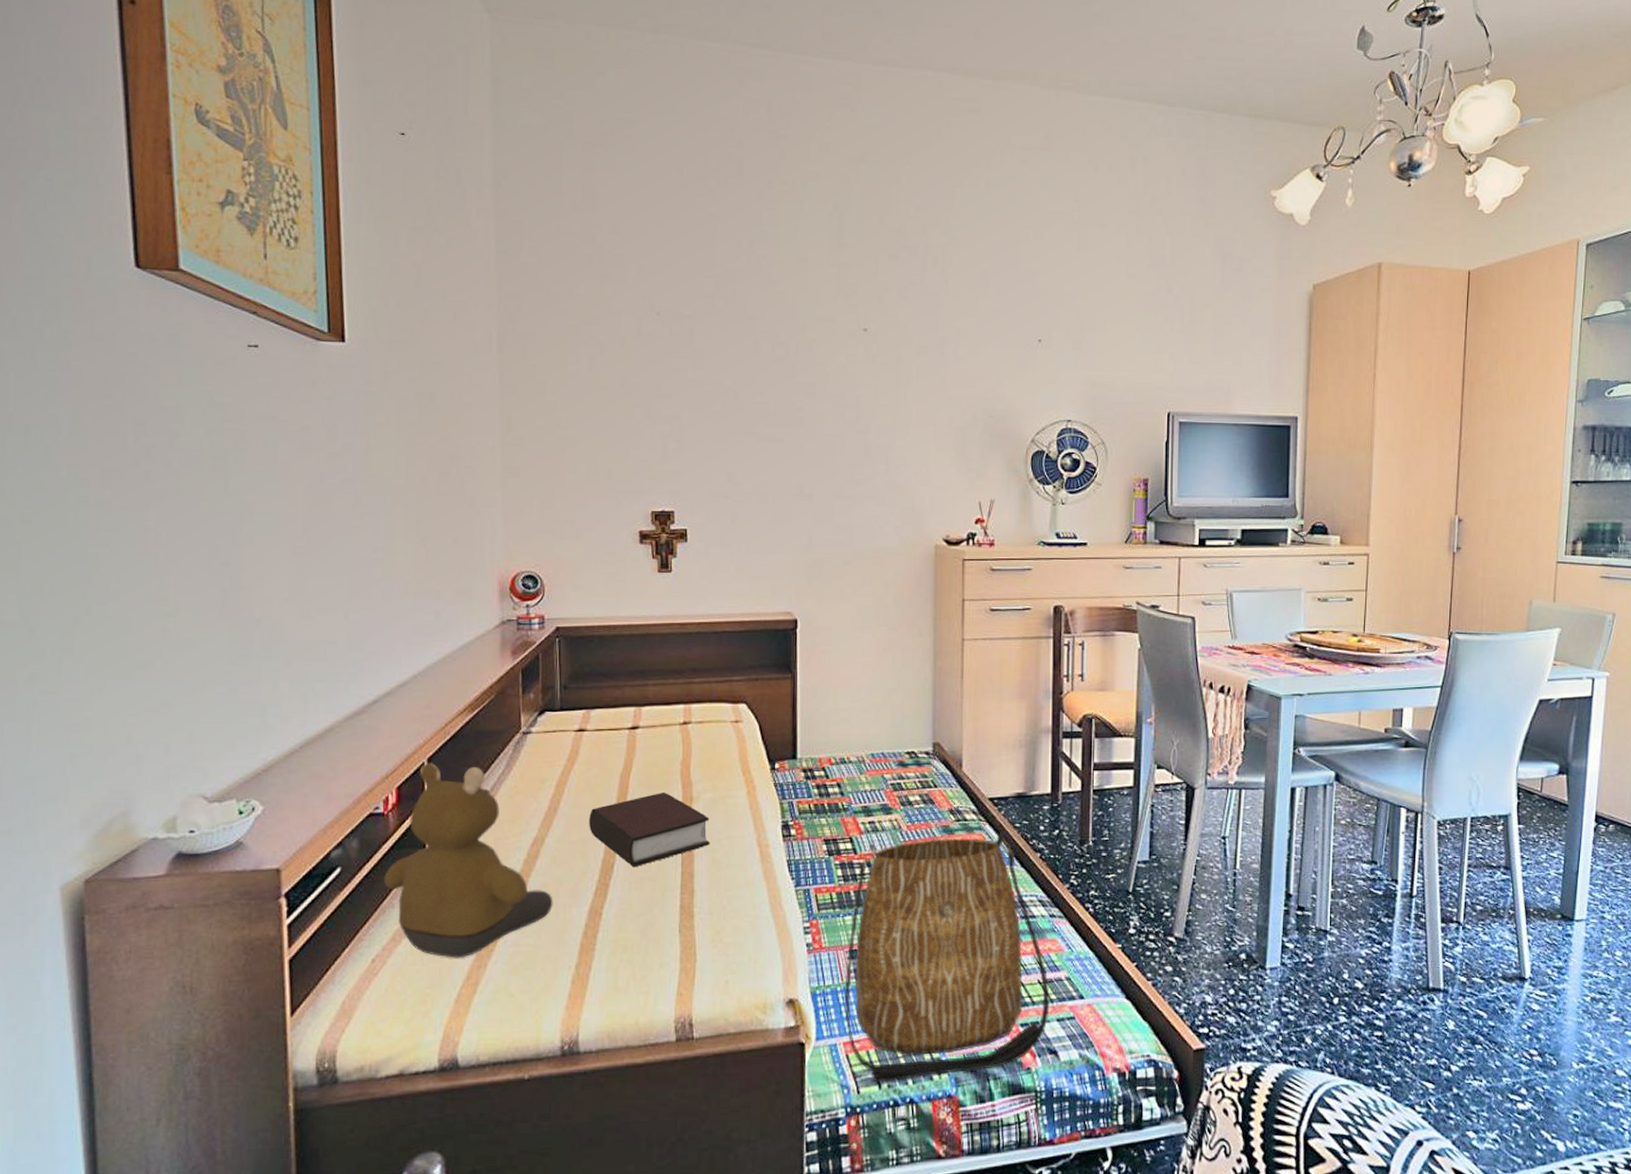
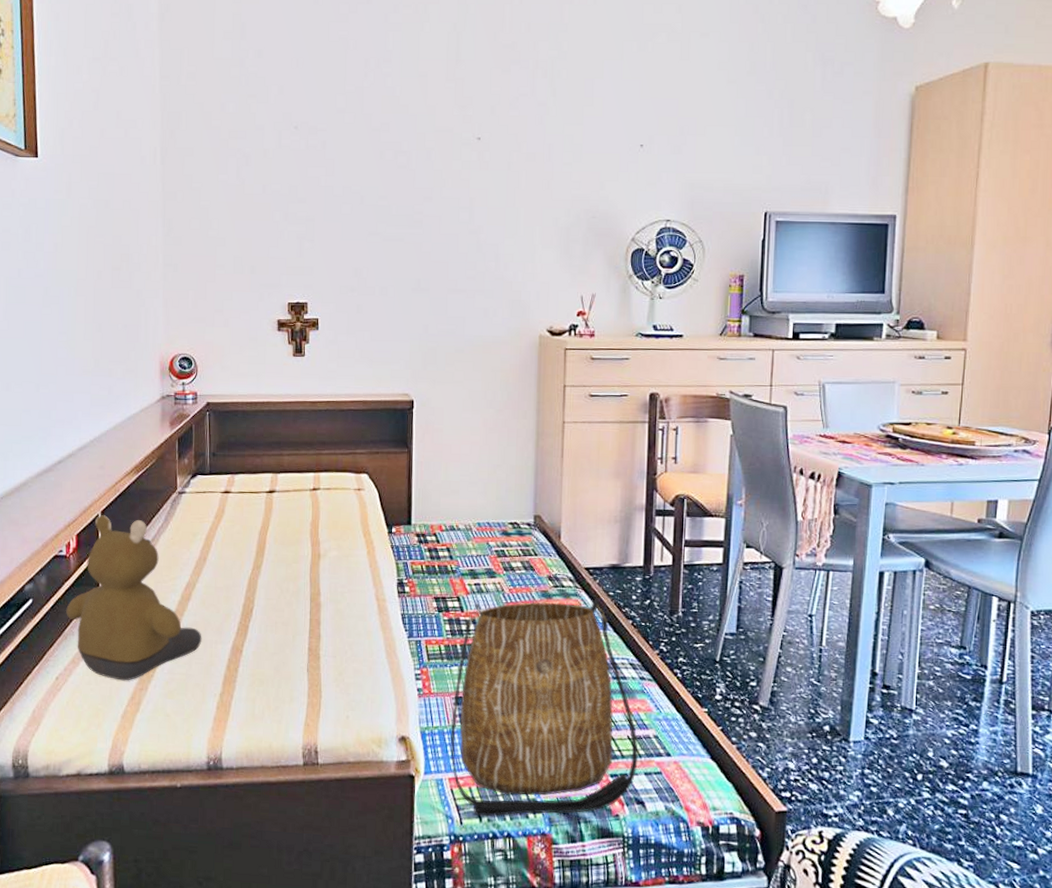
bible: present [589,793,710,868] -> none [232,549,335,613]

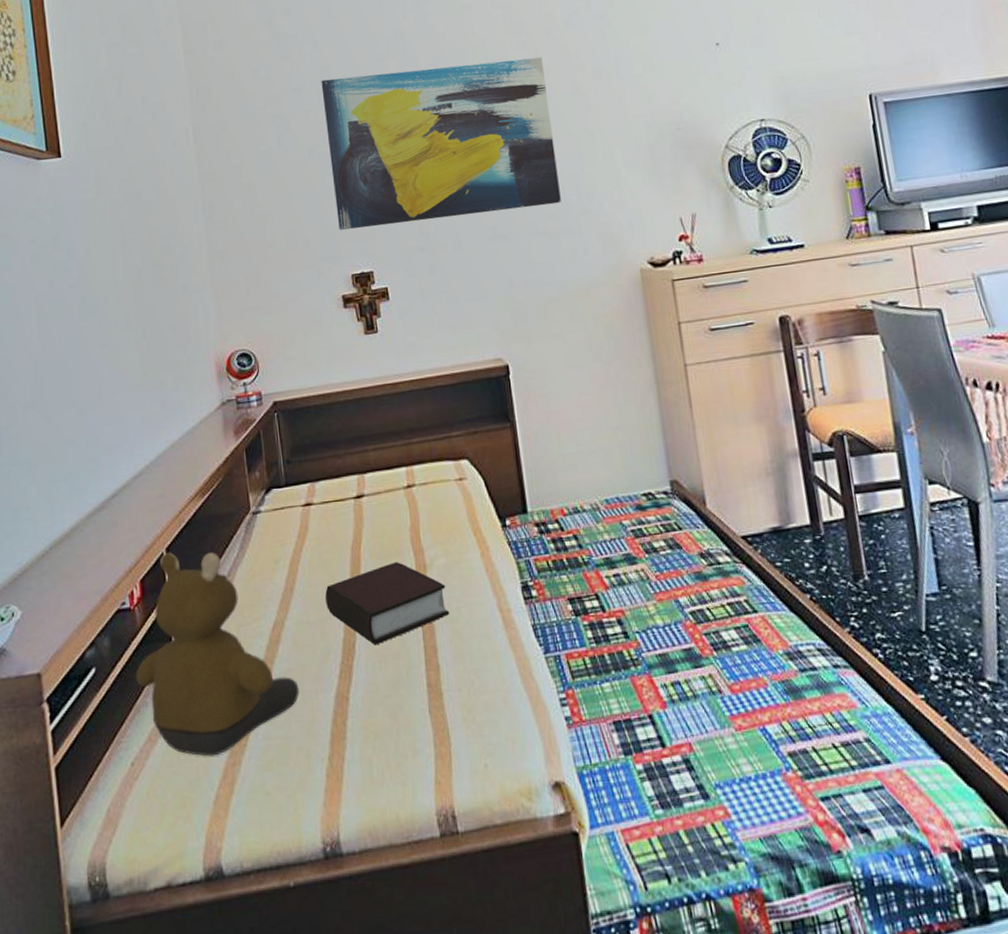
bible: none [232,549,335,613] -> present [325,562,450,646]
wall art: none [281,123,484,268] -> present [321,57,561,231]
tote bag: present [450,595,638,817] -> none [608,573,852,876]

